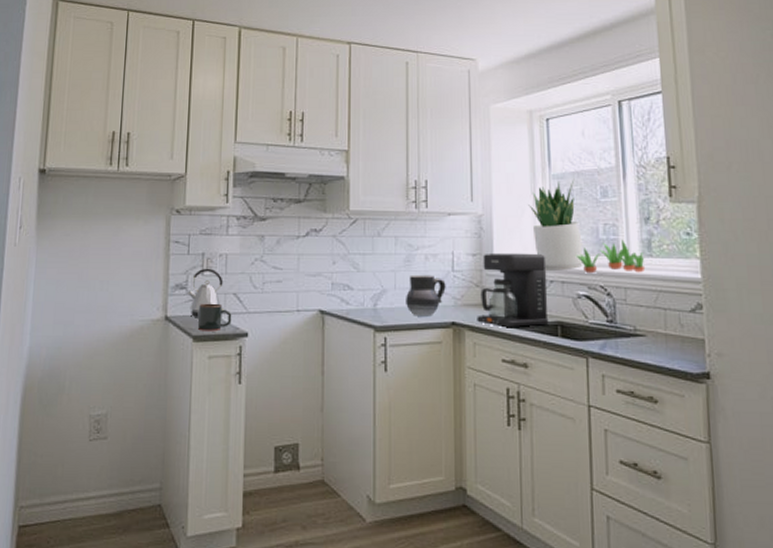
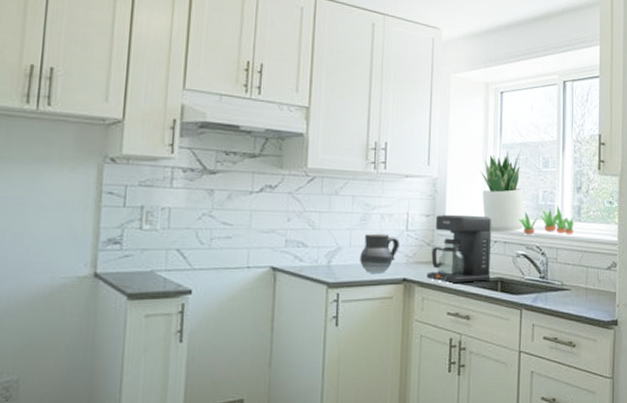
kettle: present [186,268,224,318] -> none [121,222,165,275]
mug: present [197,303,232,332] -> none [133,259,174,289]

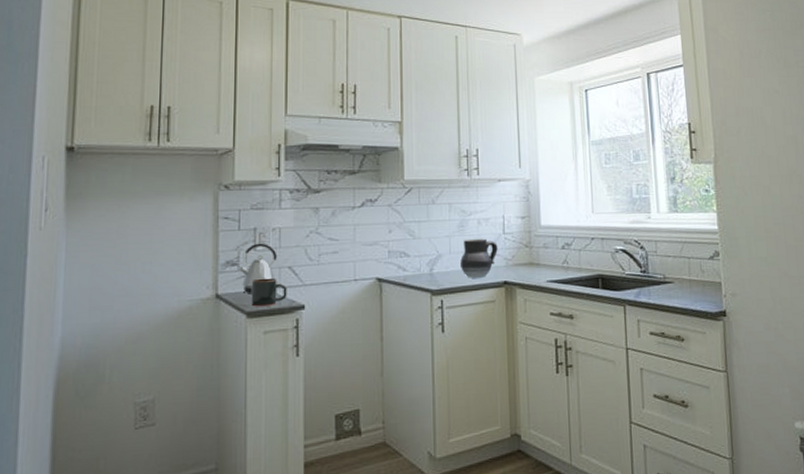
kettle: none [121,222,165,275] -> present [238,243,279,294]
mug: none [133,259,174,289] -> present [251,277,287,307]
coffee maker: present [426,214,492,284] -> none [527,213,591,284]
planter: present [480,150,524,232] -> none [571,145,620,229]
succulent plant: present [517,205,575,235] -> none [613,198,672,230]

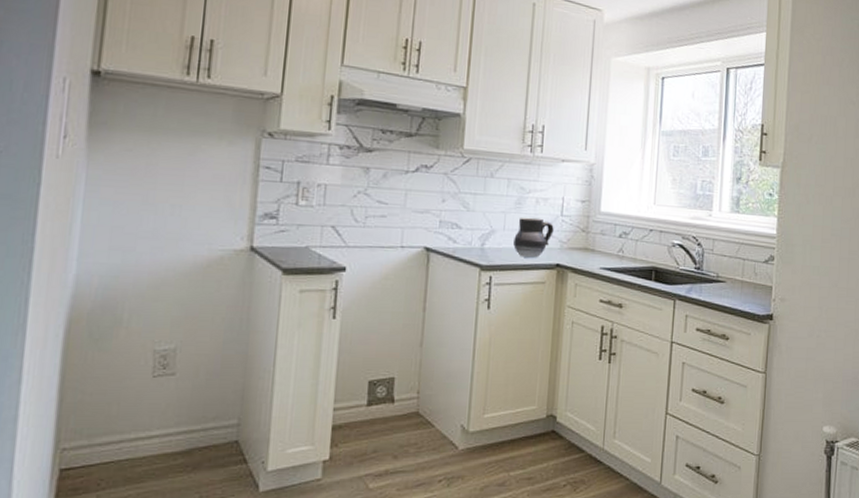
kettle: present [238,243,279,294] -> none [277,197,321,250]
mug: present [251,277,287,307] -> none [288,234,329,265]

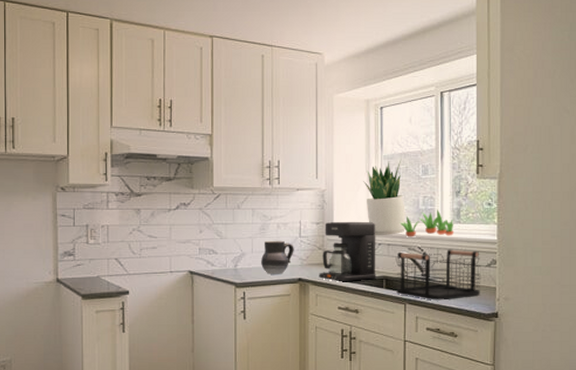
coffee maker: none [580,200,649,272] -> present [319,221,376,282]
planter: none [638,138,682,221] -> present [363,160,405,235]
dish rack: none [666,240,758,298] -> present [396,249,481,301]
succulent plant: none [674,196,733,227] -> present [400,209,454,237]

